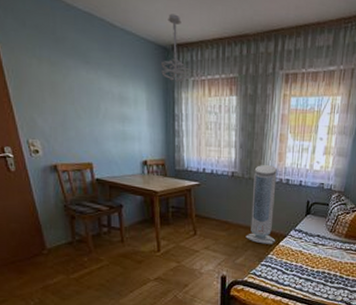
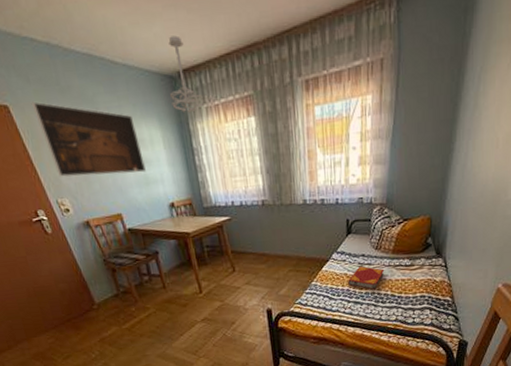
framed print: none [22,44,125,128] -> present [31,101,146,177]
air purifier: present [245,164,277,244] -> none [285,186,318,272]
hardback book: none [302,245,336,269] -> present [348,266,385,290]

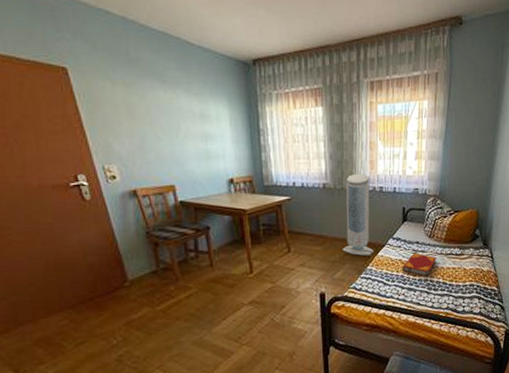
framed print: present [31,101,146,177] -> none [93,67,208,147]
ceiling light fixture: present [168,35,204,113] -> none [243,29,275,97]
air purifier: none [285,186,318,272] -> present [342,173,374,256]

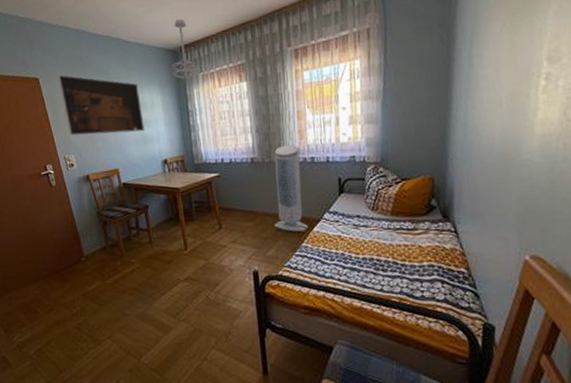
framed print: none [93,67,208,147] -> present [57,74,144,136]
ceiling light fixture: none [243,29,275,97] -> present [172,19,201,81]
hardback book: present [402,252,437,277] -> none [342,227,384,255]

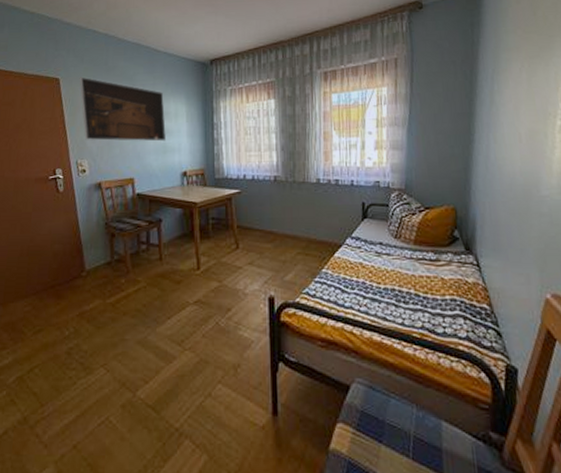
ceiling light fixture: present [172,19,201,81] -> none [200,33,229,93]
air purifier: present [274,144,309,232] -> none [294,165,330,256]

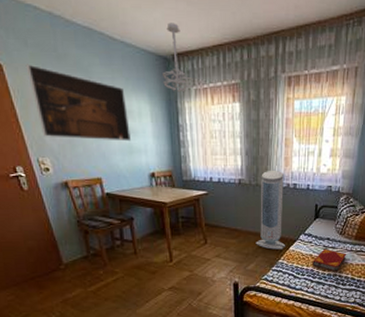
ceiling light fixture: none [200,33,229,93] -> present [163,22,193,93]
air purifier: none [294,165,330,256] -> present [255,170,286,250]
hardback book: none [363,255,406,285] -> present [313,248,347,272]

